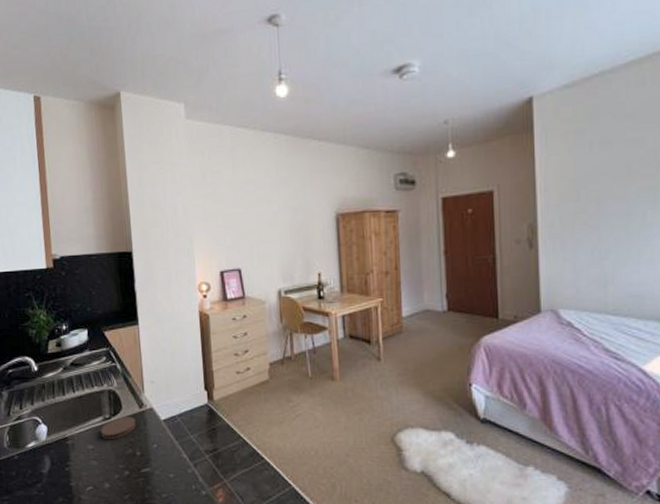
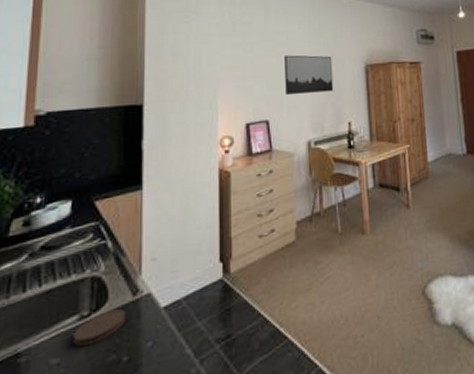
wall art: none [253,204,303,245] -> present [284,55,334,96]

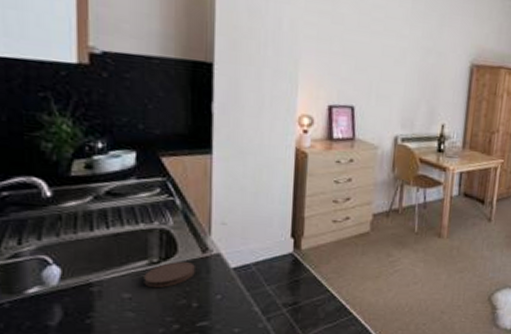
wall art: present [284,55,334,96] -> none [376,36,435,88]

